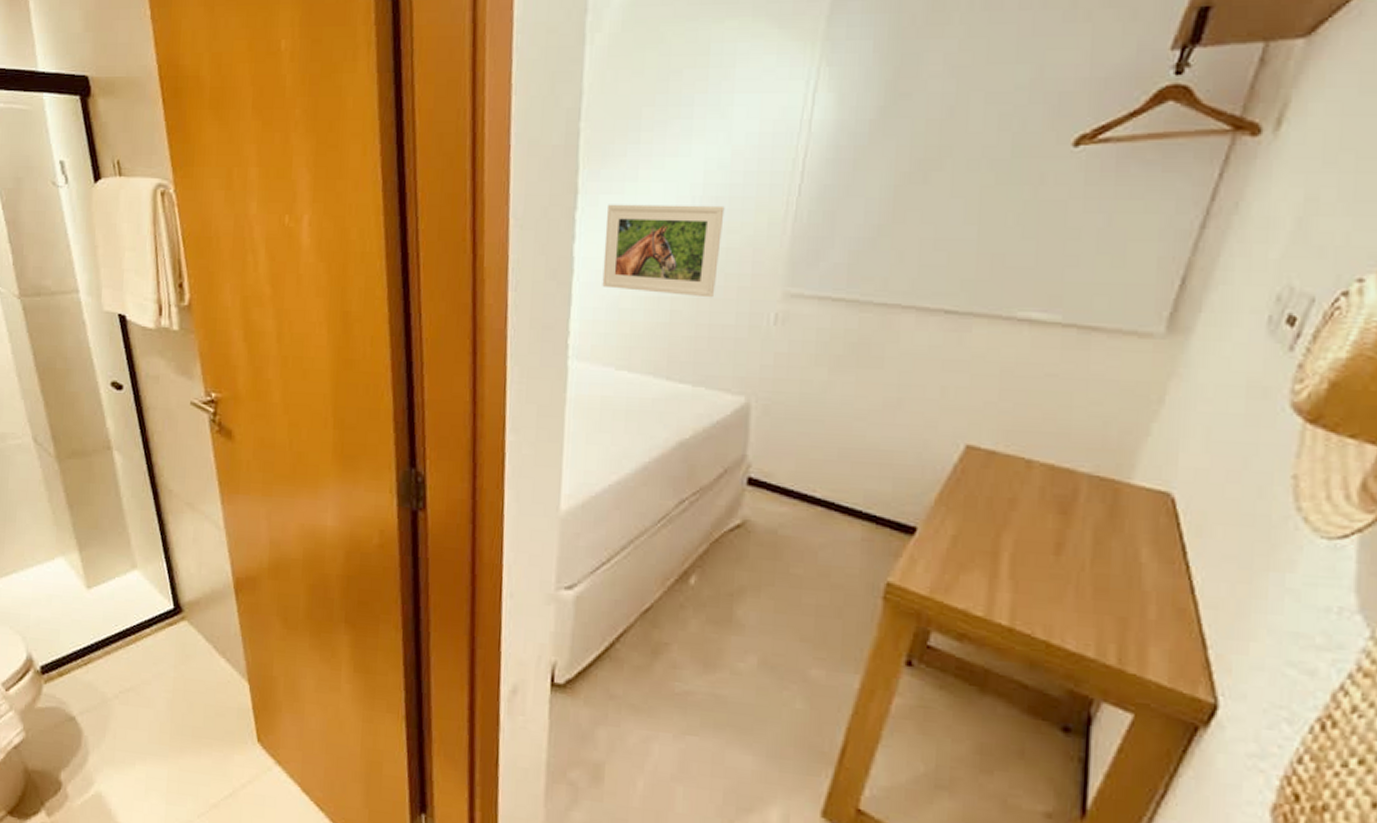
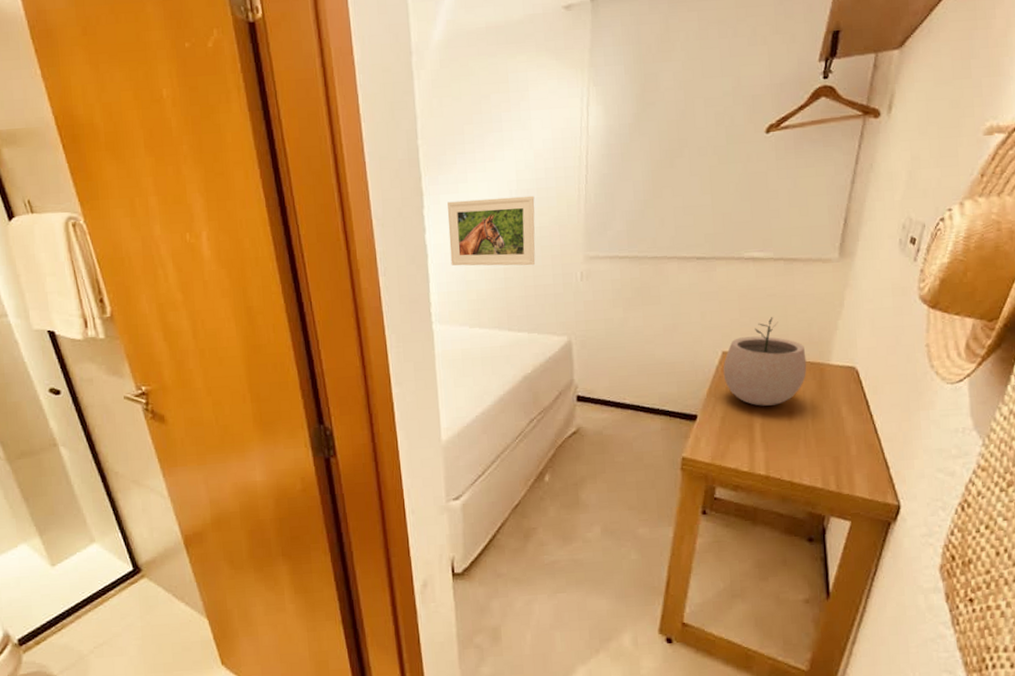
plant pot: none [963,406,1095,531] -> present [723,317,807,406]

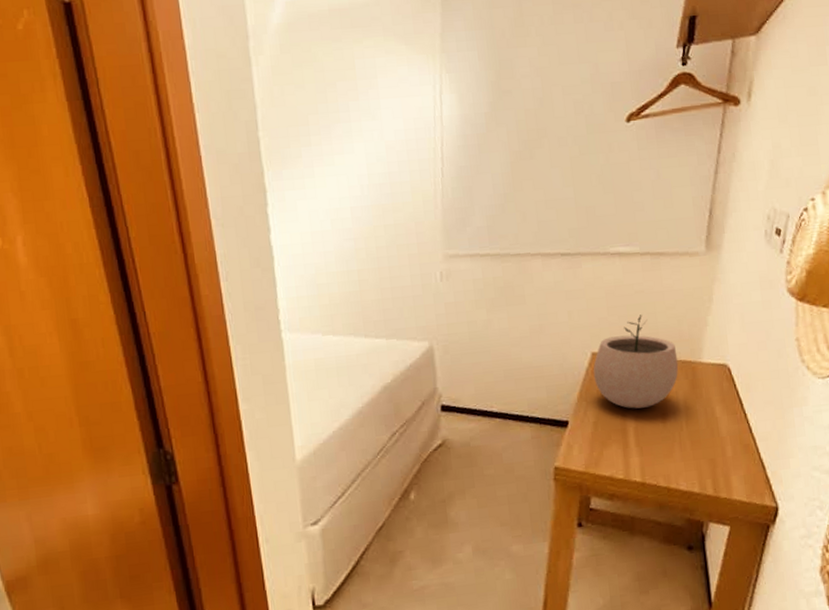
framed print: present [447,195,536,266] -> none [293,190,392,269]

